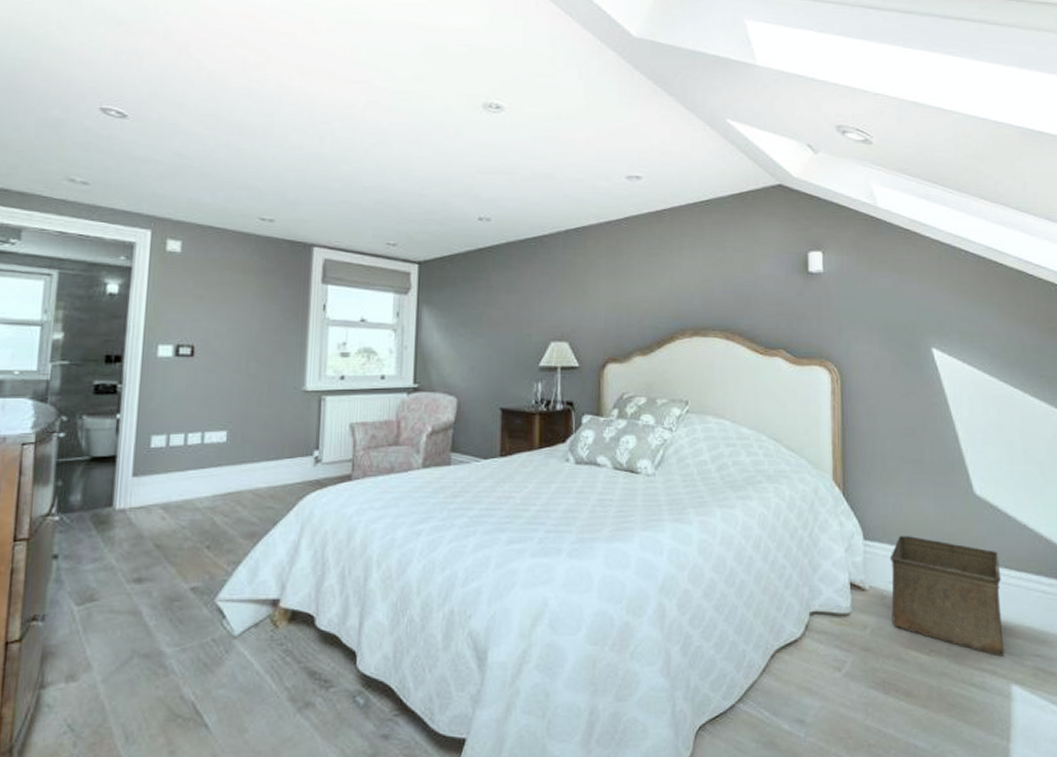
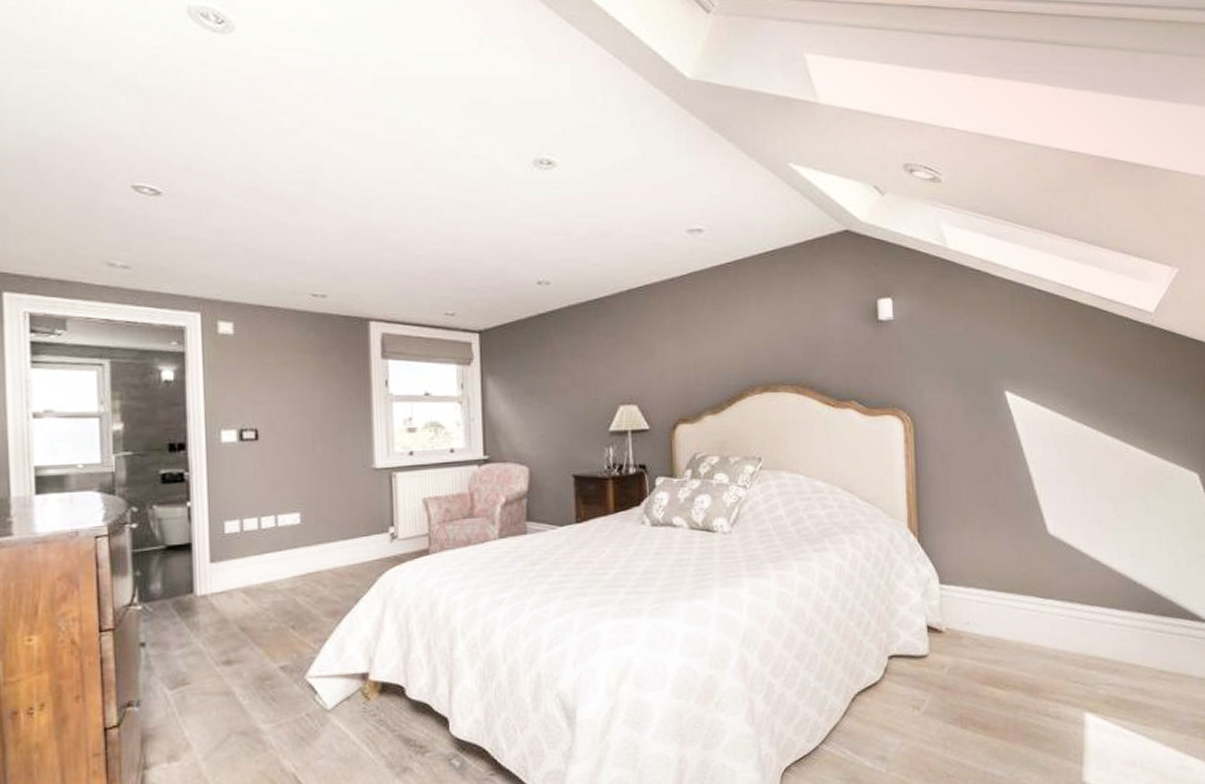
storage bin: present [889,536,1005,658] -> none [965,578,1078,689]

